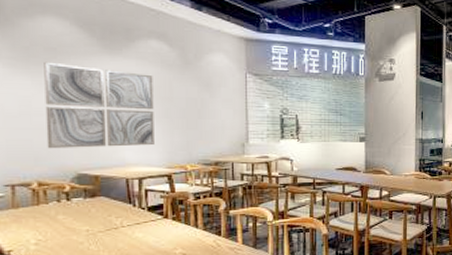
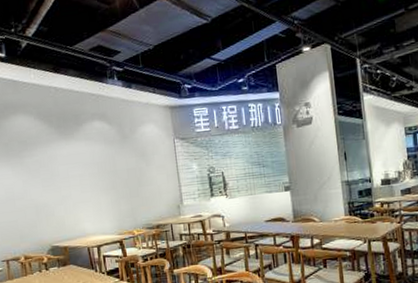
wall art: present [44,61,154,149] -> none [19,152,106,227]

